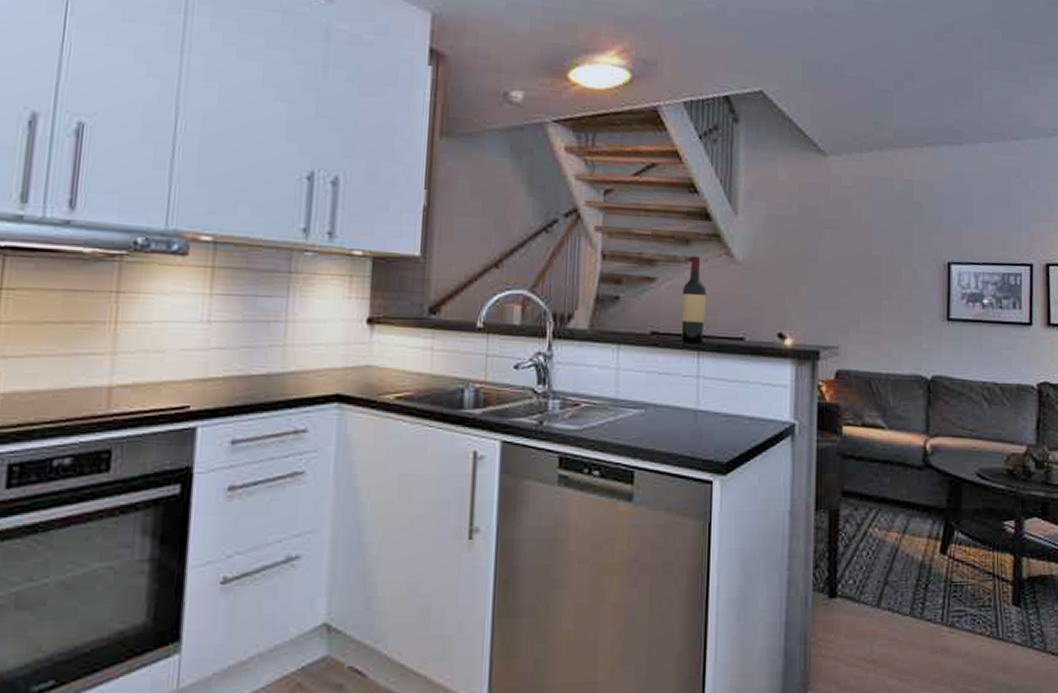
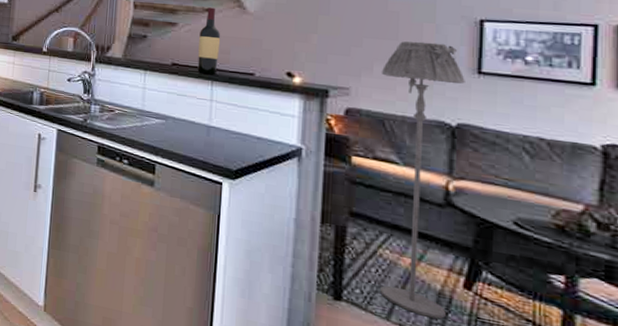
floor lamp: none [867,288,937,594] -> present [380,41,465,319]

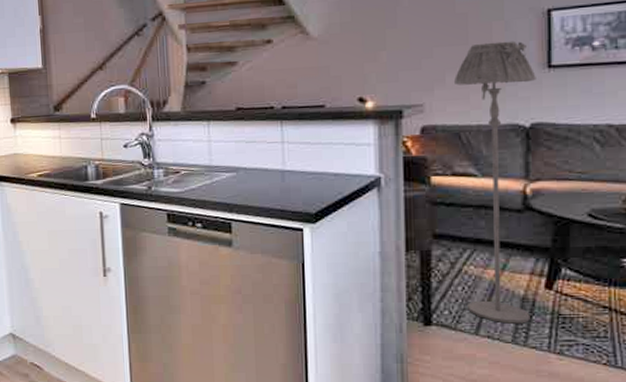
wine bottle: present [197,7,221,75] -> none [262,38,286,115]

